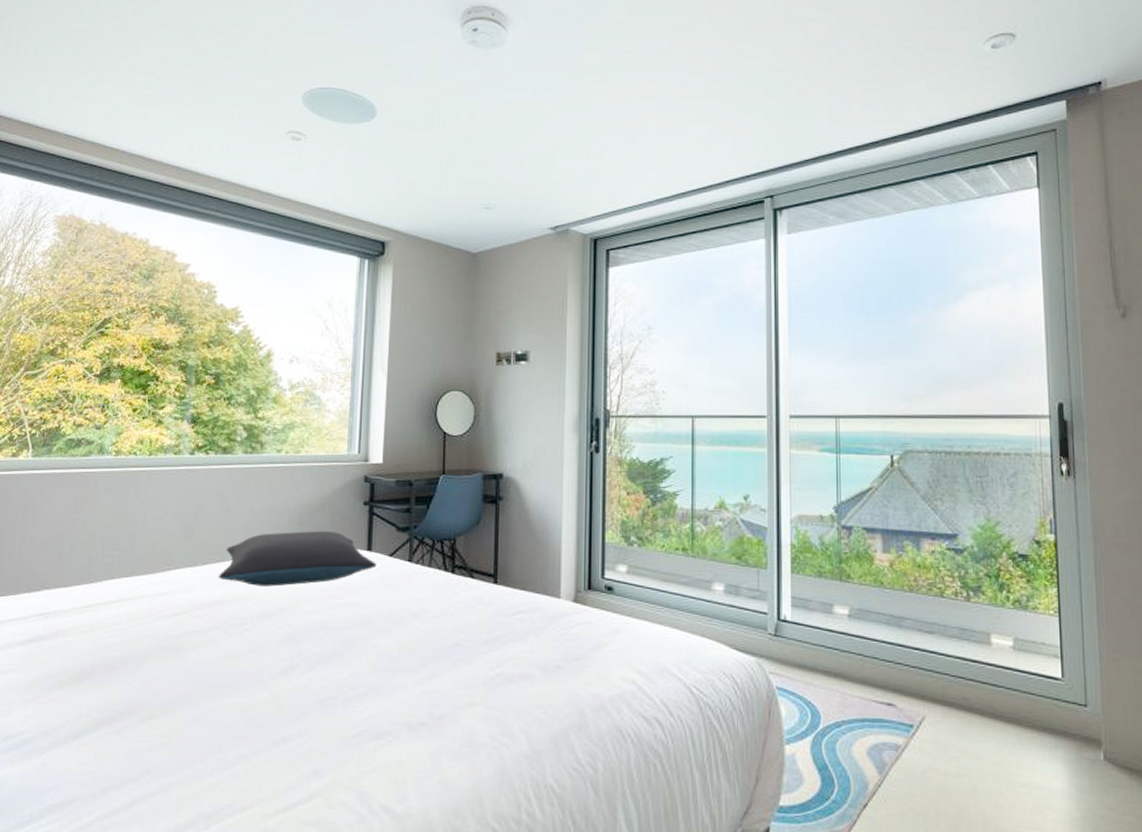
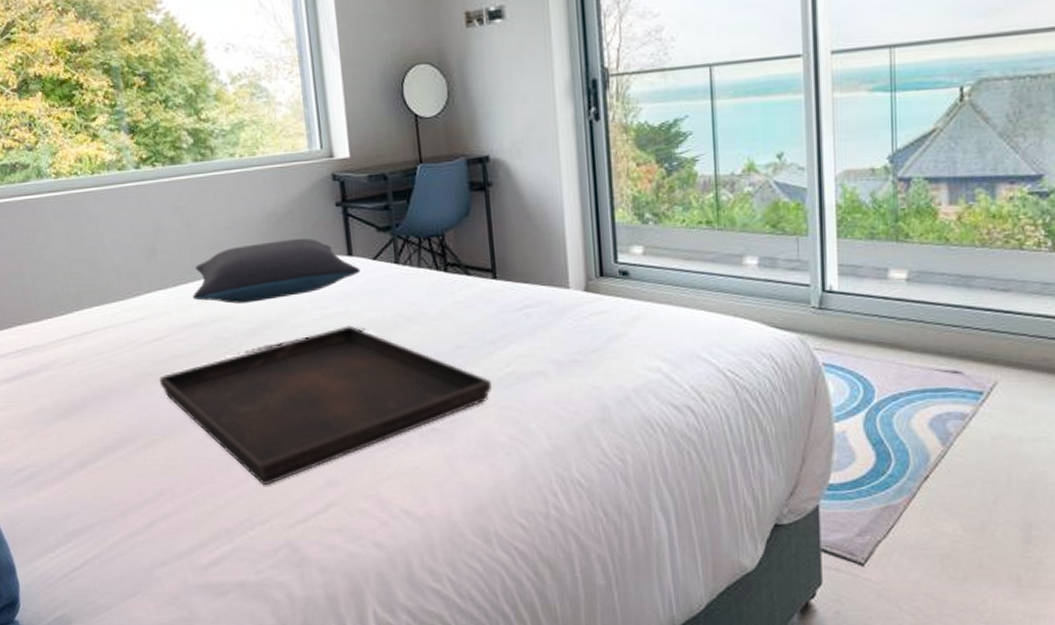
serving tray: none [170,616,481,771] -> present [159,325,492,486]

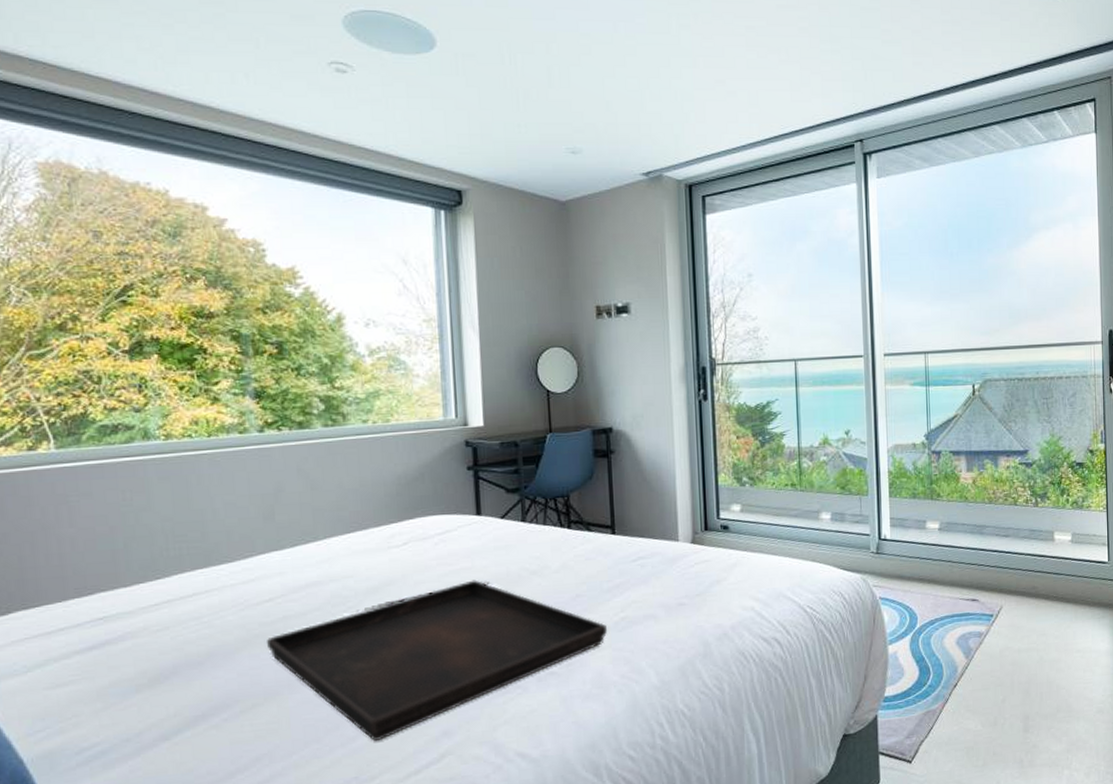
pillow: present [192,238,361,304] -> none [311,499,488,563]

